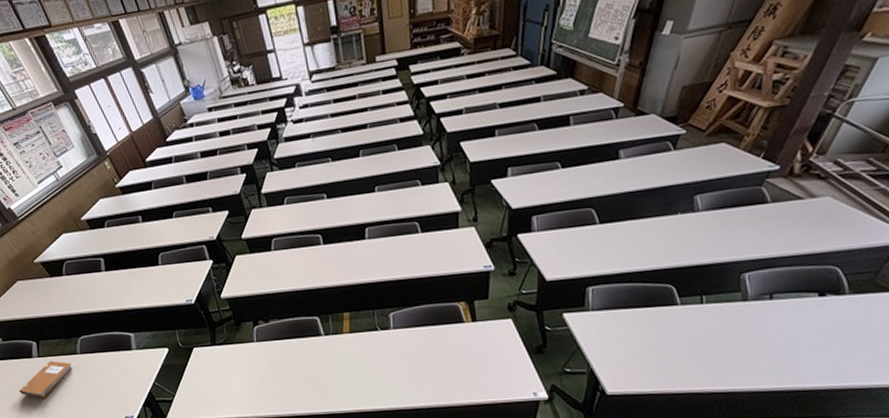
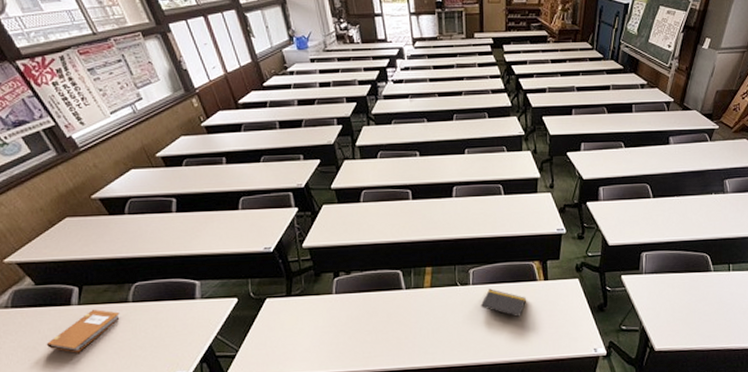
notepad: none [403,332,453,362] -> present [480,289,526,318]

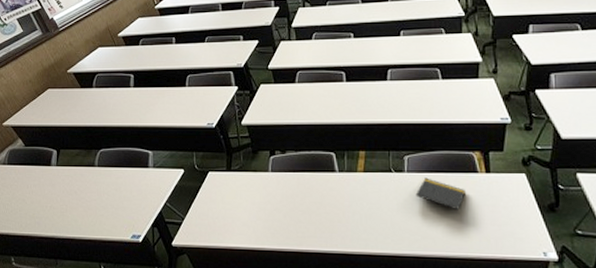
notebook: present [46,310,120,353] -> none [32,171,88,208]

